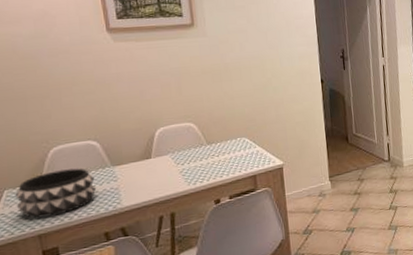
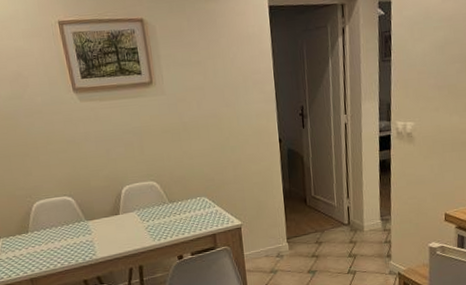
decorative bowl: present [15,168,97,219] -> none [9,221,75,265]

